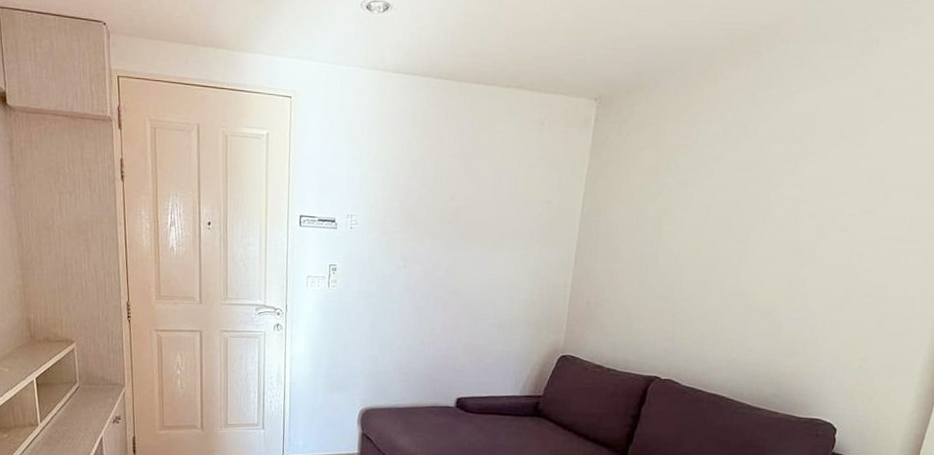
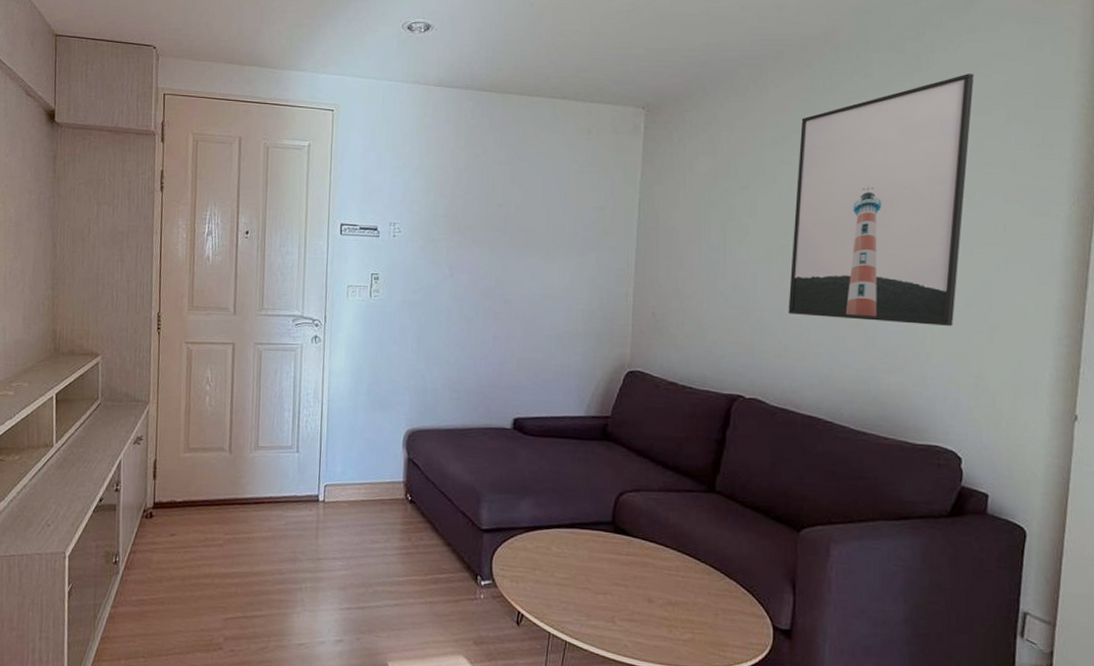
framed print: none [707,69,912,315] -> present [788,73,975,326]

